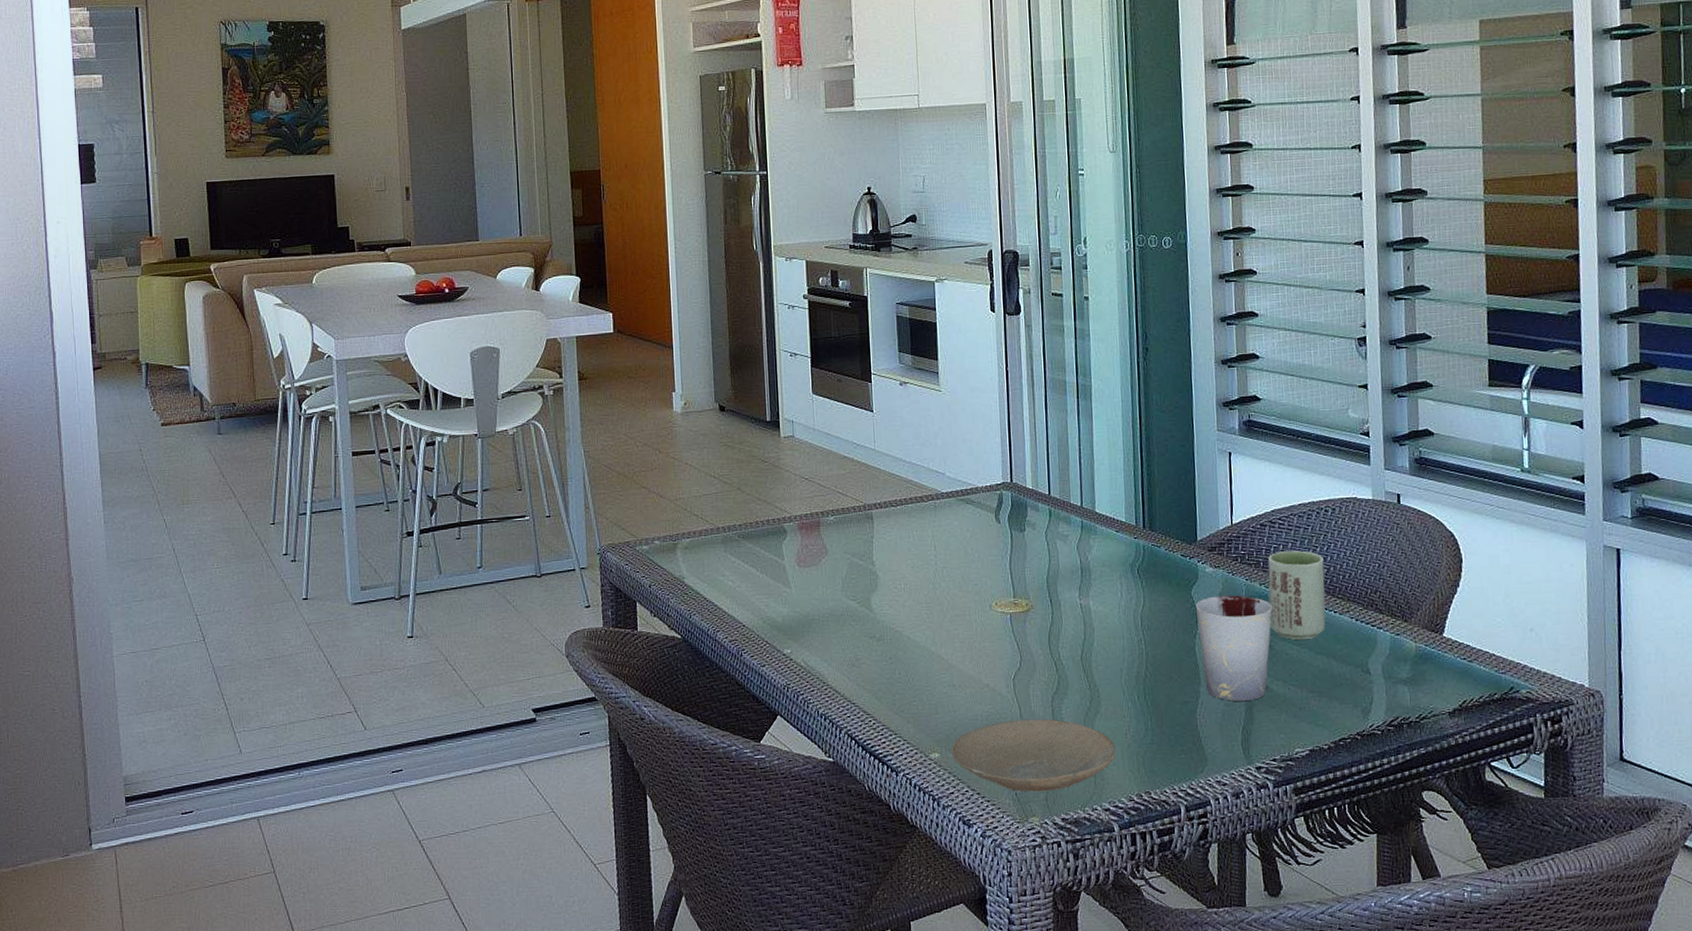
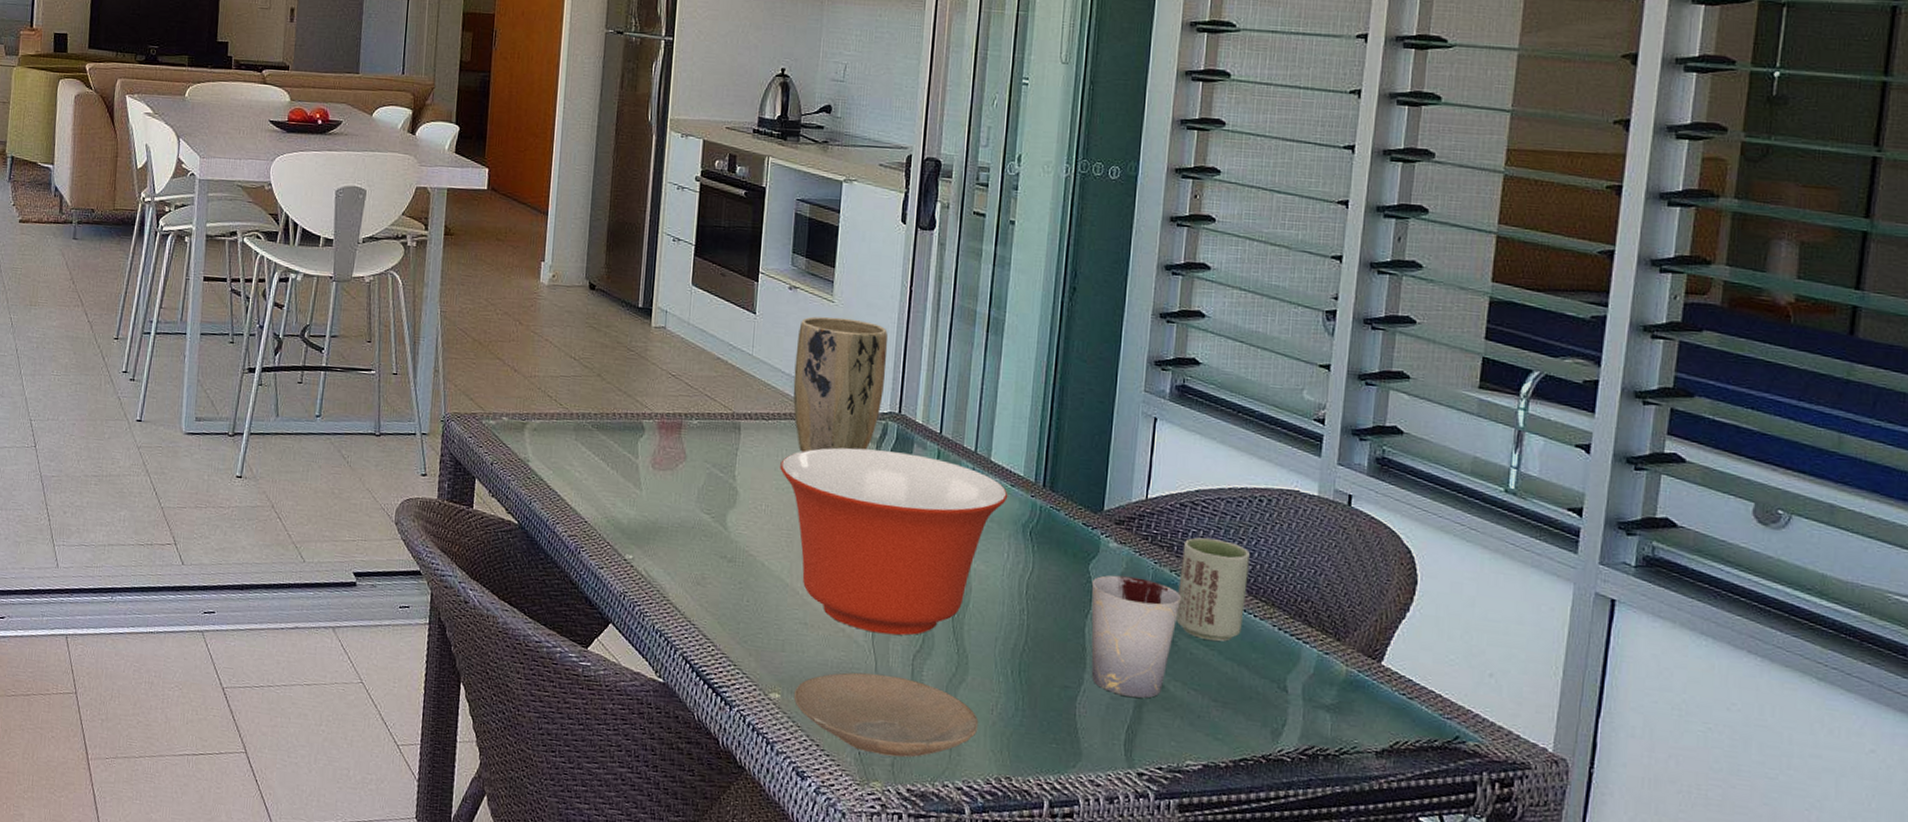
mixing bowl: none [912,517,1115,683] -> present [780,447,1008,636]
plant pot: none [913,403,995,531] -> present [793,316,888,453]

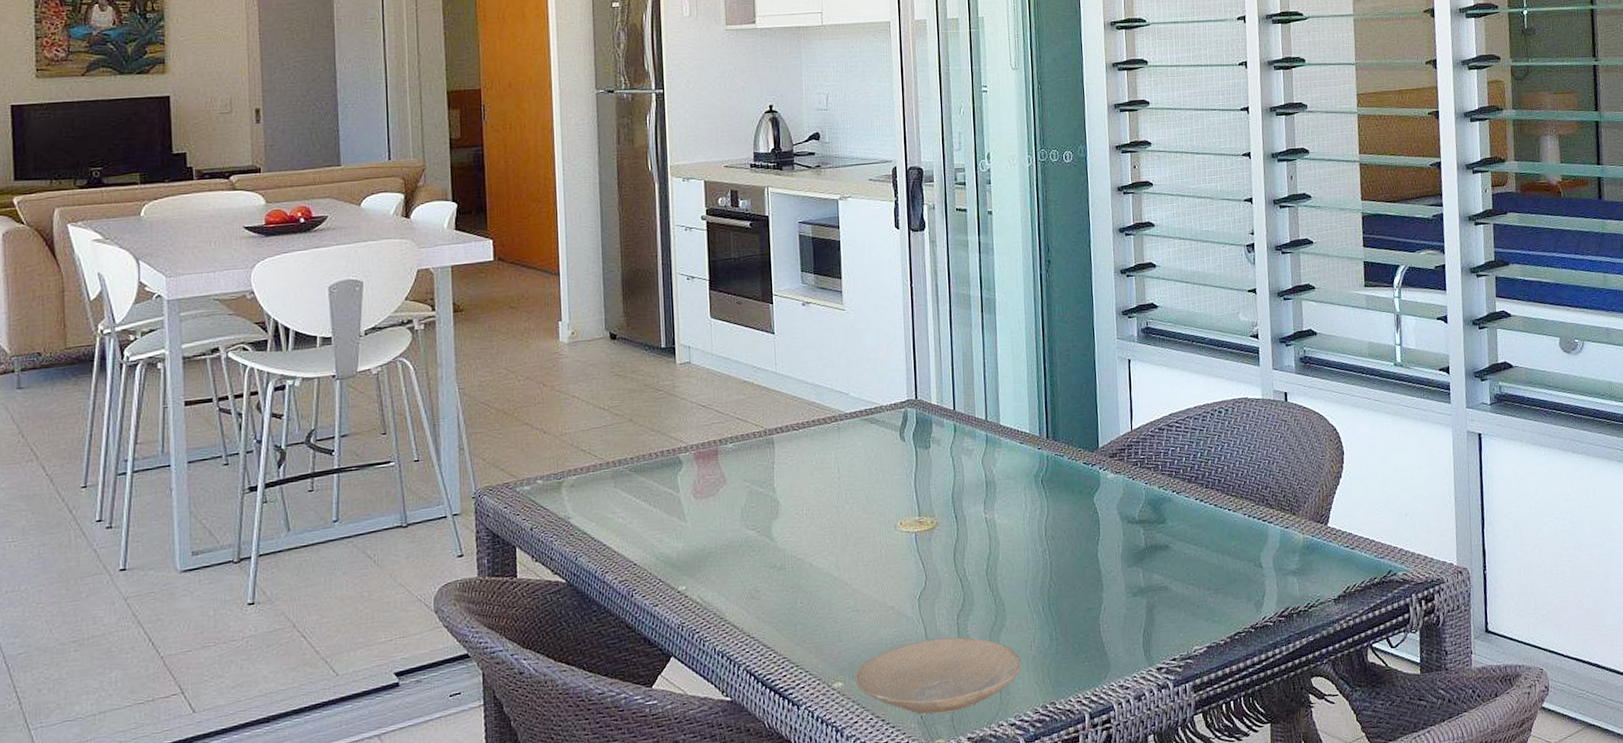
mixing bowl: present [780,447,1008,636] -> none [815,433,1019,604]
plant pot: present [793,316,888,453] -> none [816,322,900,453]
cup: present [1091,575,1181,699] -> none [1097,499,1171,605]
cup: present [1176,537,1250,642] -> none [1166,452,1221,540]

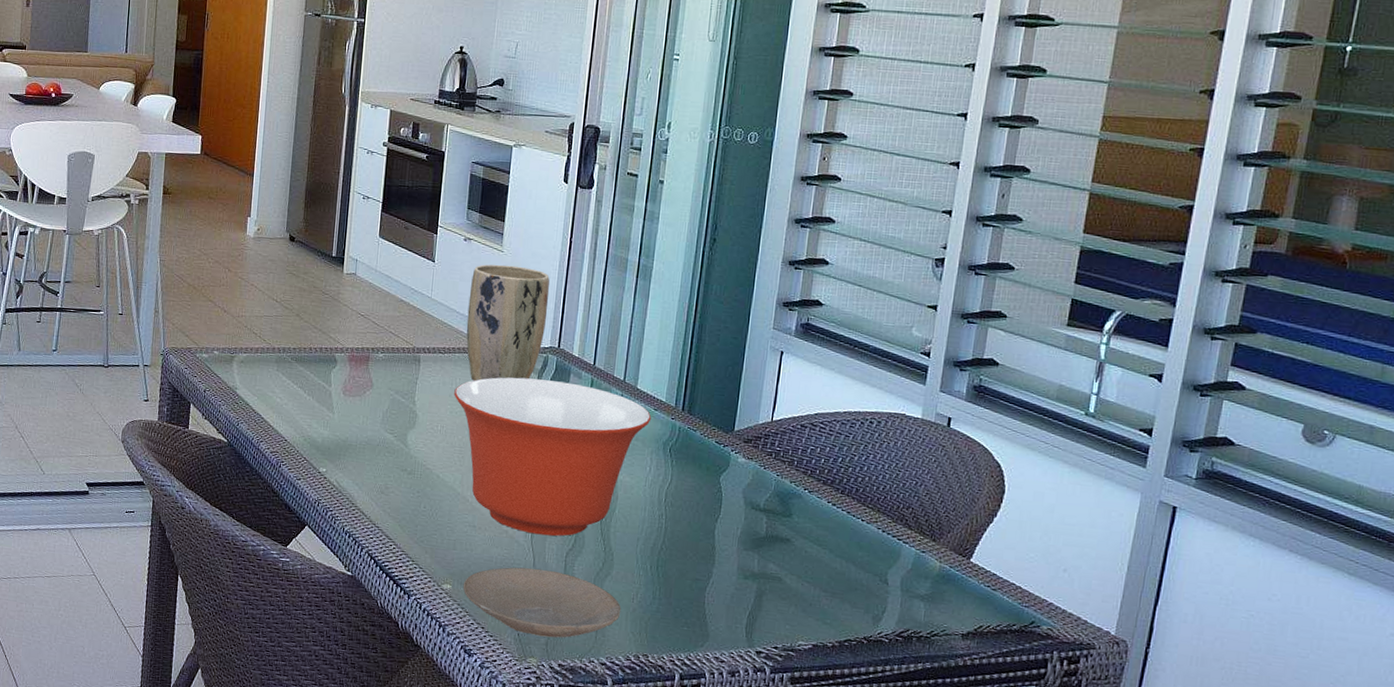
mixing bowl: none [815,433,1019,604] -> present [454,377,652,537]
plant pot: none [816,322,900,453] -> present [466,264,550,381]

